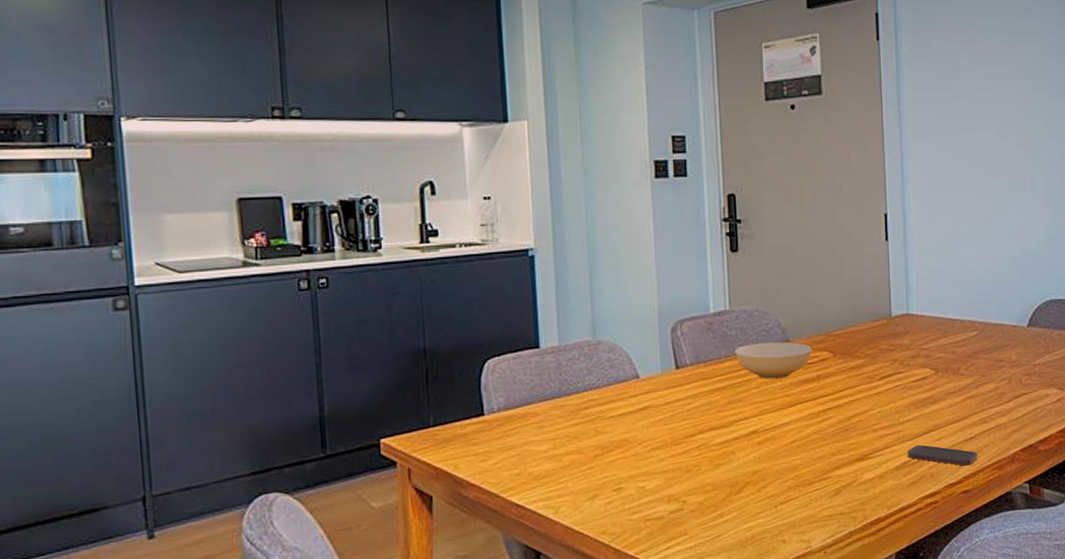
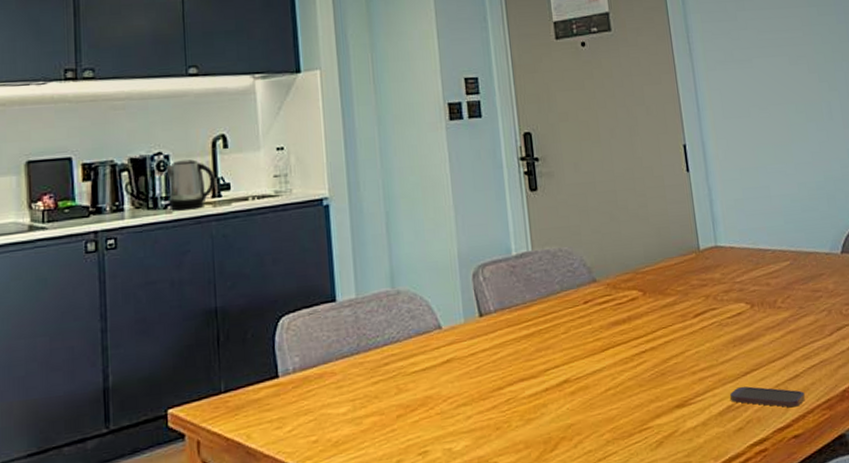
kettle: none [375,203,424,254] -> present [166,158,216,211]
bowl: present [734,342,812,379] -> none [539,282,621,323]

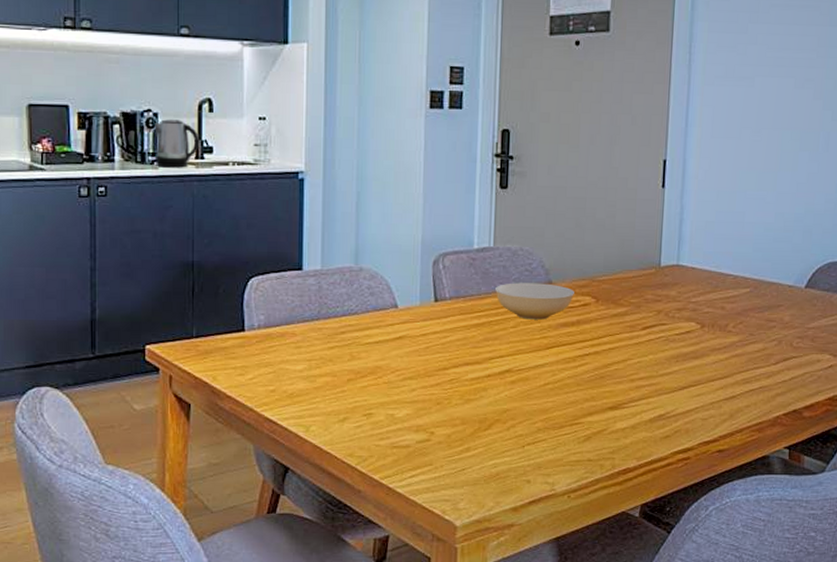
bowl: none [539,282,621,323] -> present [494,283,574,320]
mobile phone: present [729,386,805,408] -> none [662,399,737,425]

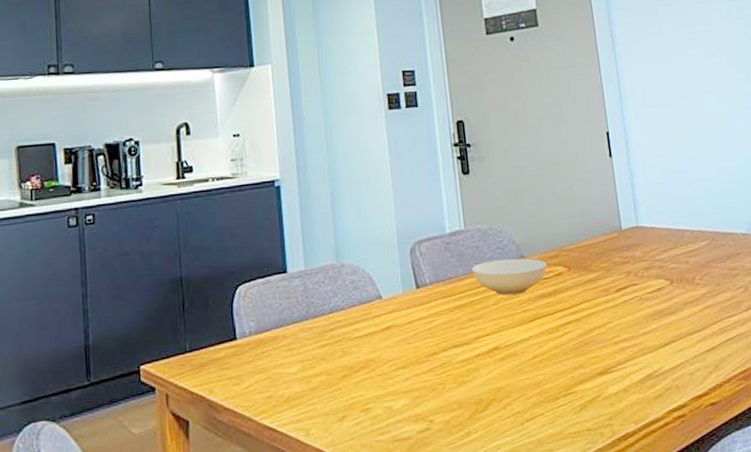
kettle: present [154,118,200,168] -> none [136,144,180,191]

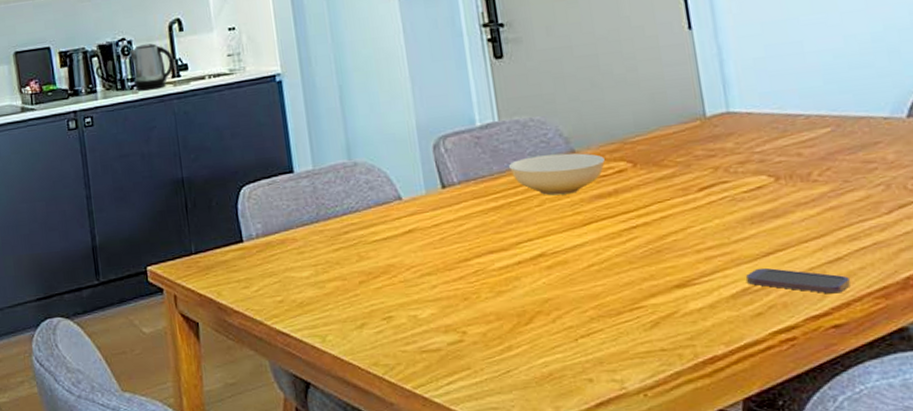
kettle: none [136,144,180,191] -> present [129,43,175,91]
mobile phone: none [649,356,722,377] -> present [745,267,850,294]

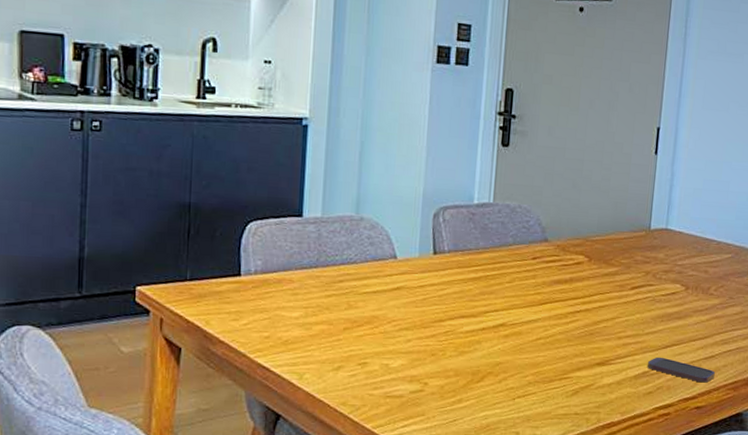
kettle: present [129,43,175,91] -> none [155,55,202,107]
bowl: present [508,153,605,196] -> none [492,239,569,276]

